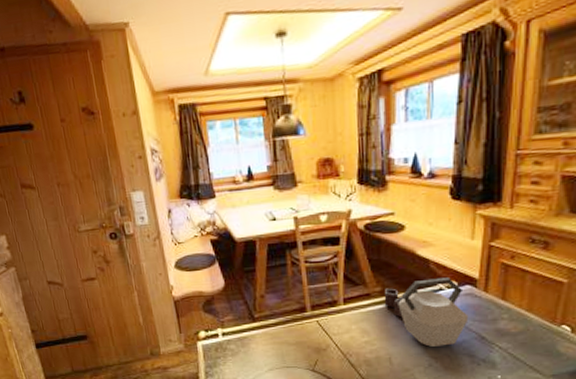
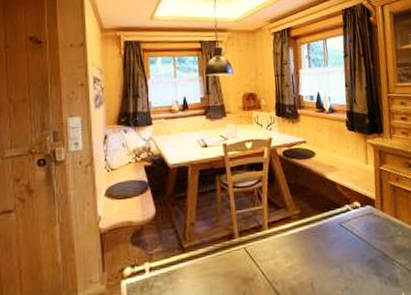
kettle: present [384,278,469,347] -> none [302,199,373,268]

